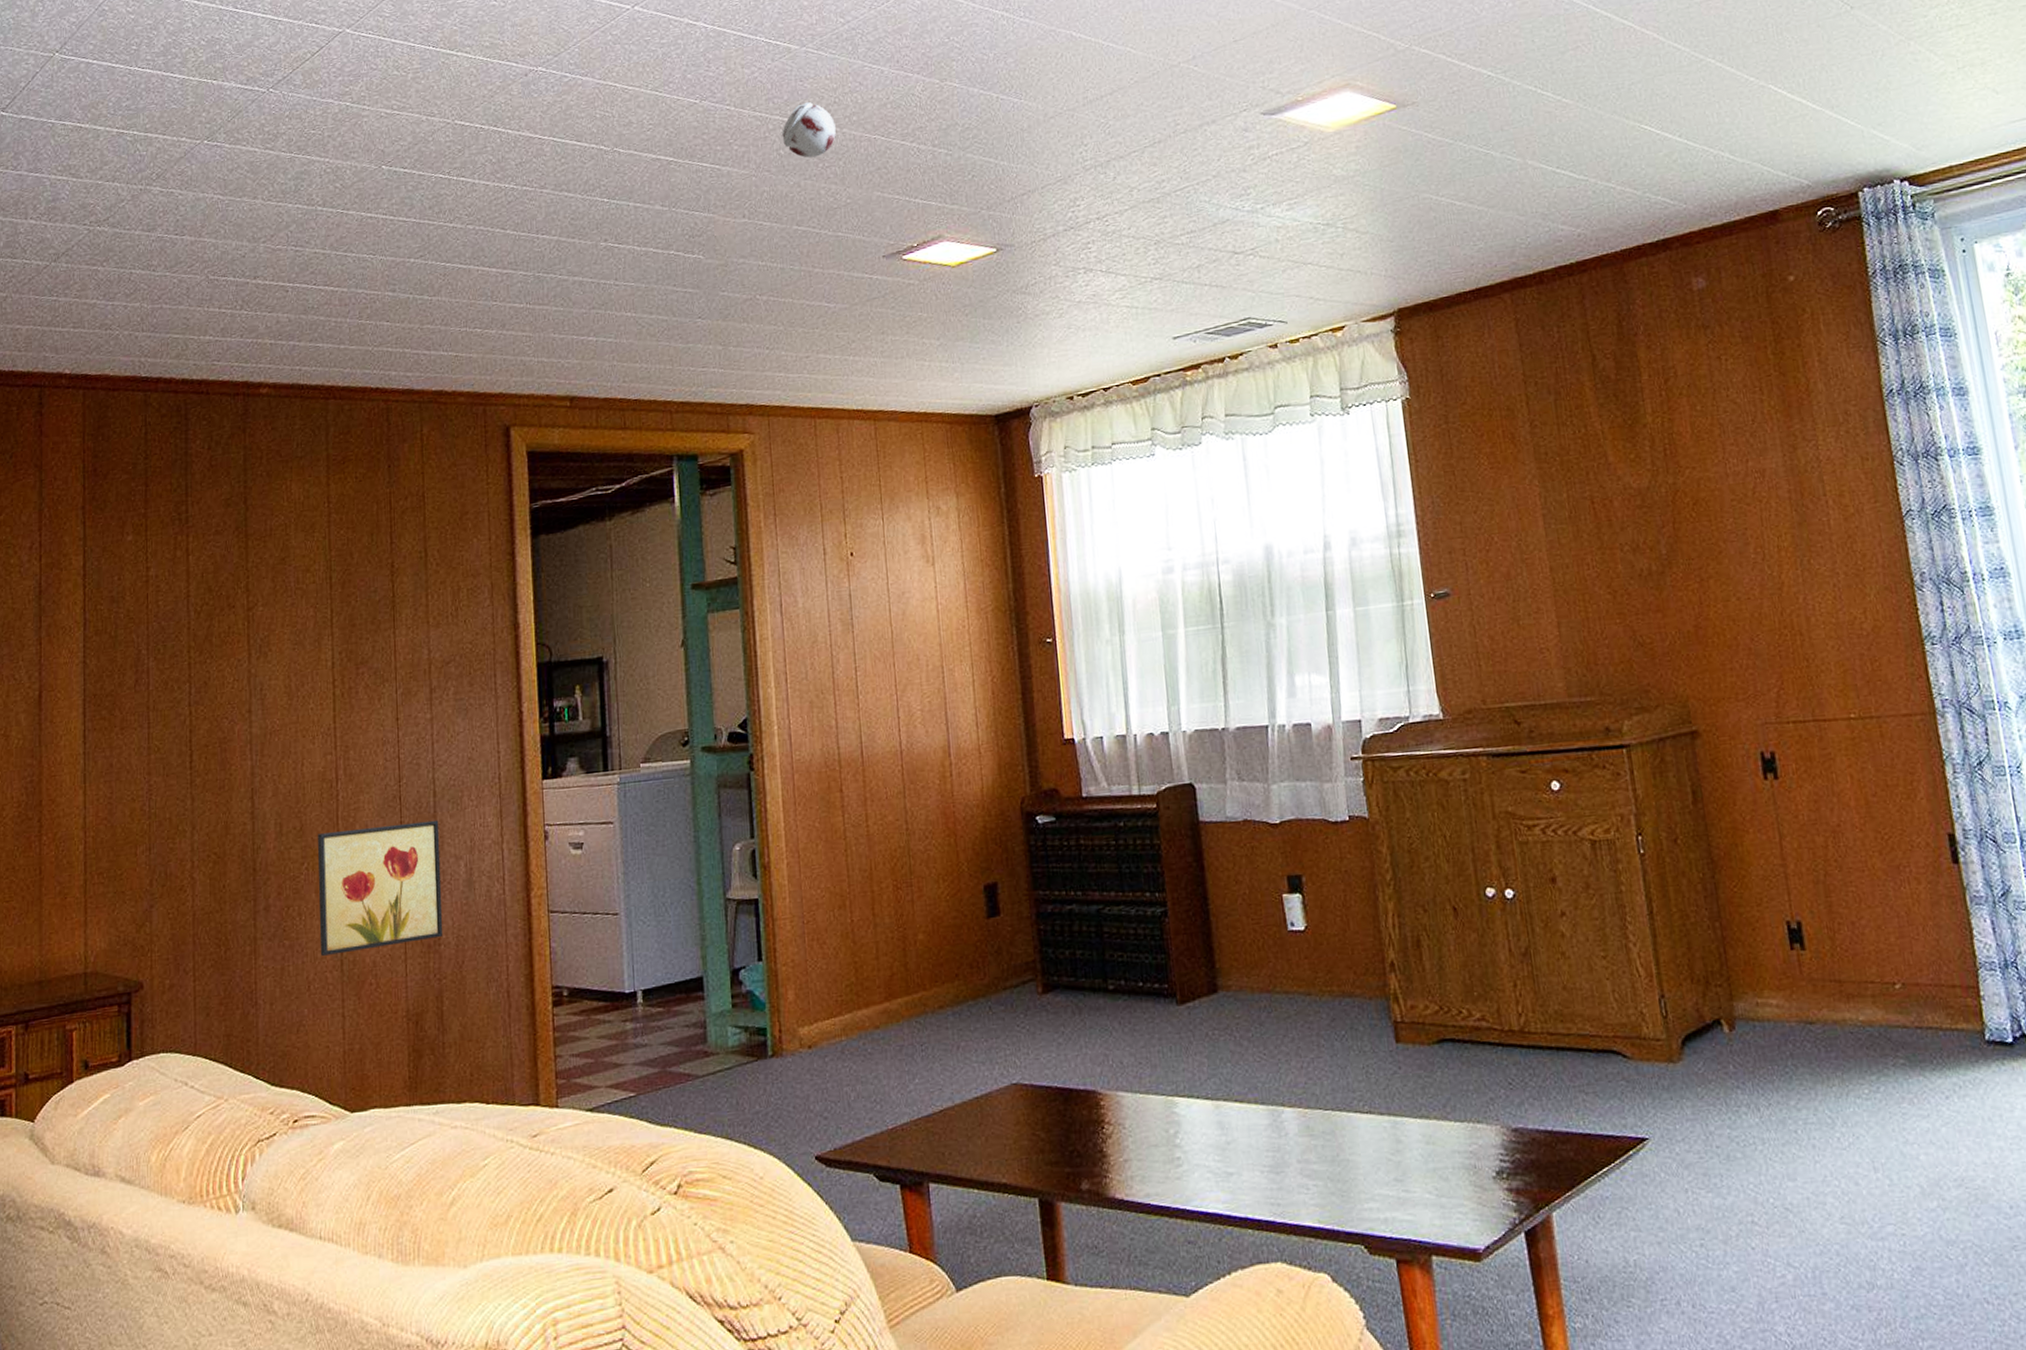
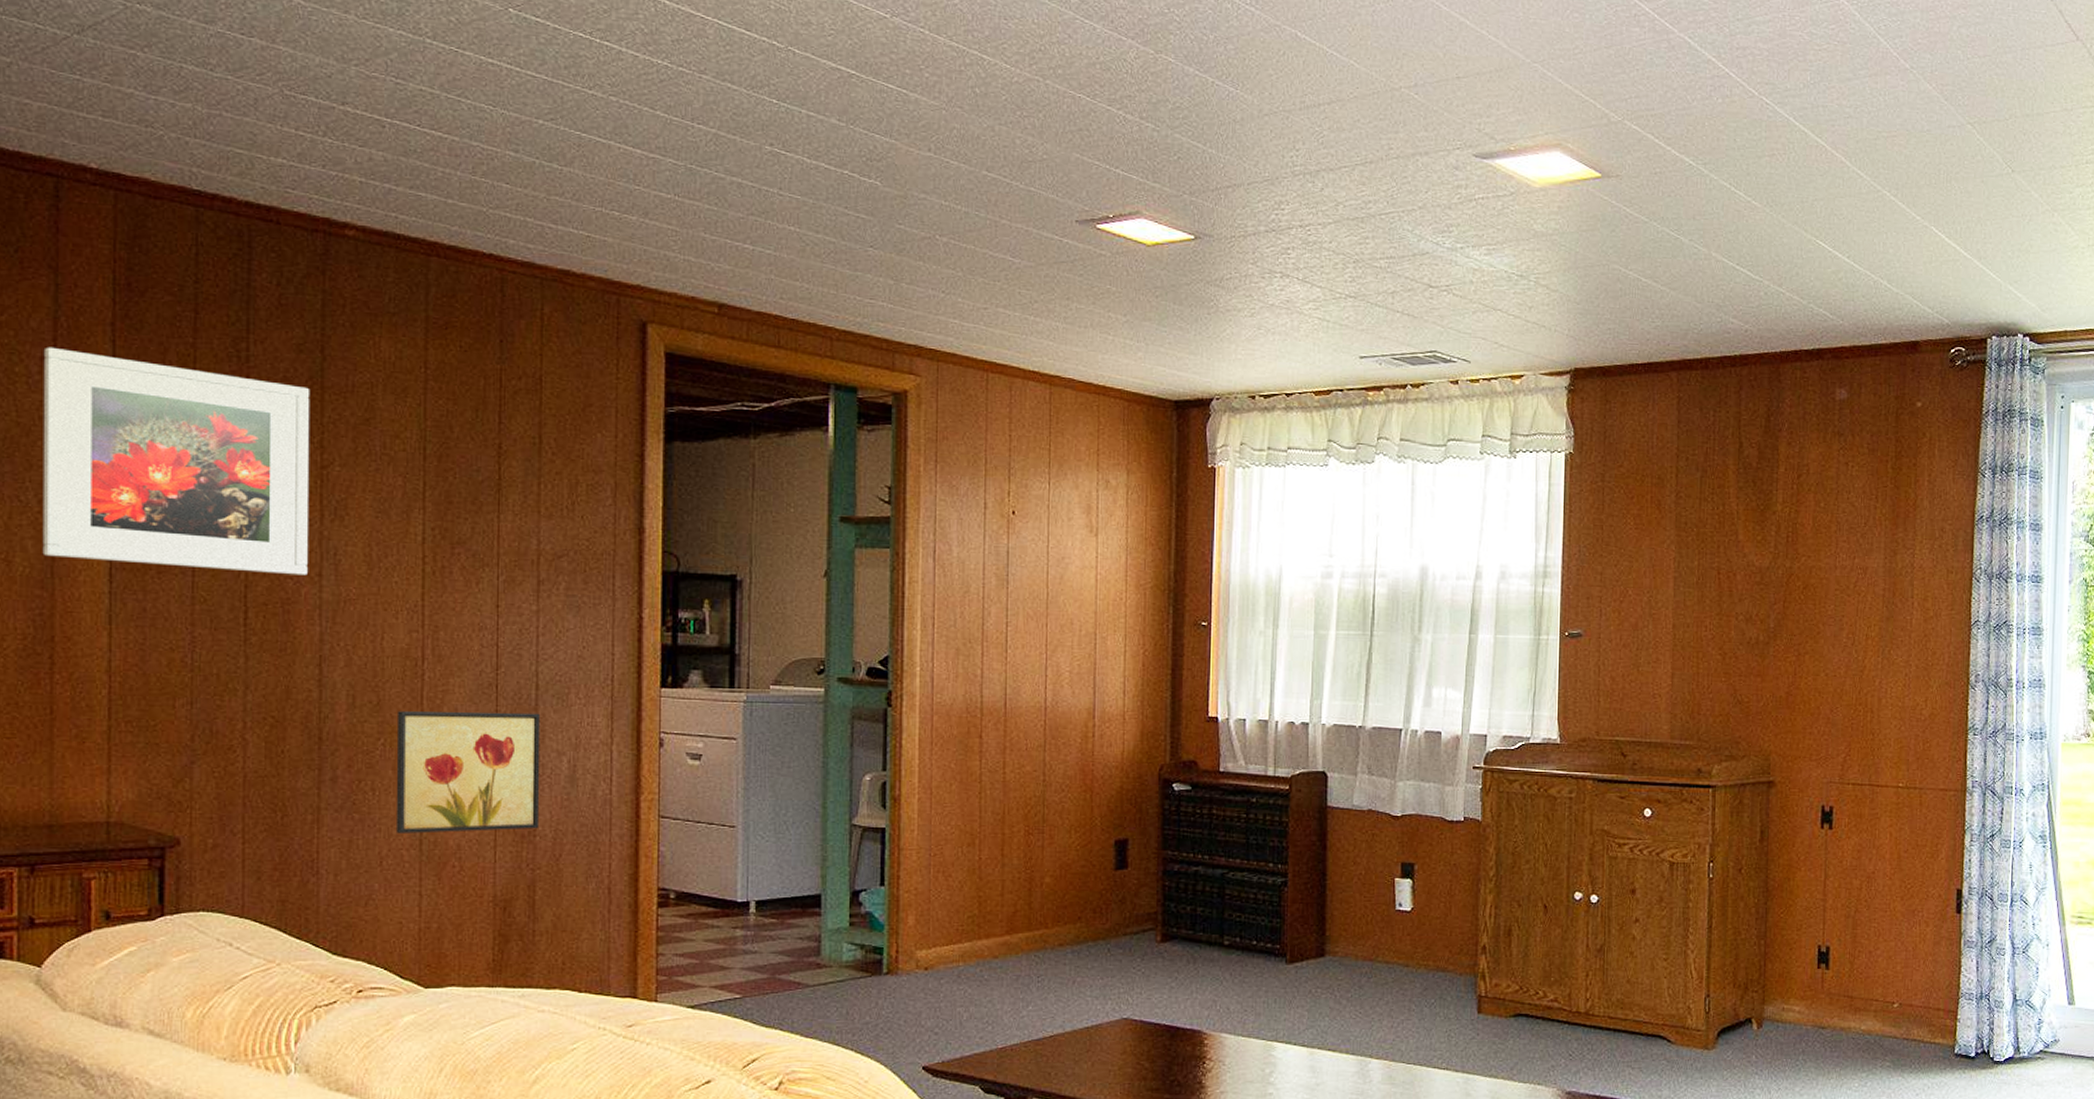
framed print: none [32,536,239,727] -> present [42,346,310,576]
smoke detector: present [782,102,836,158] -> none [979,43,1038,104]

